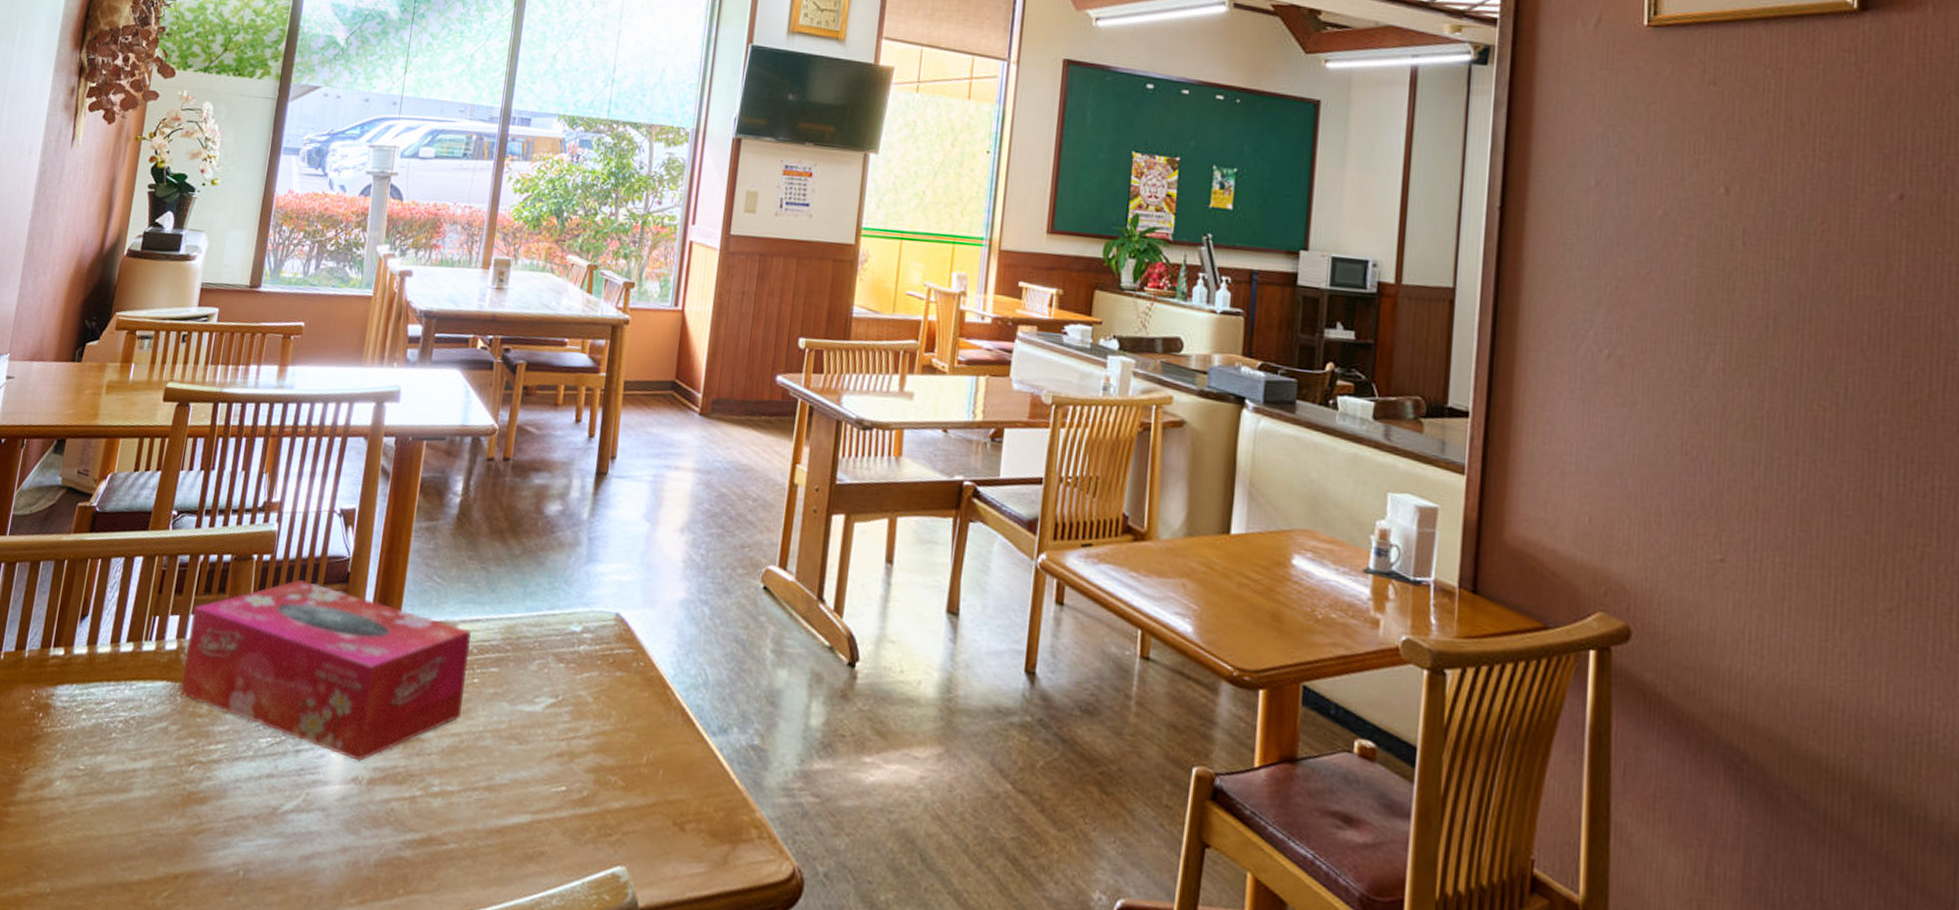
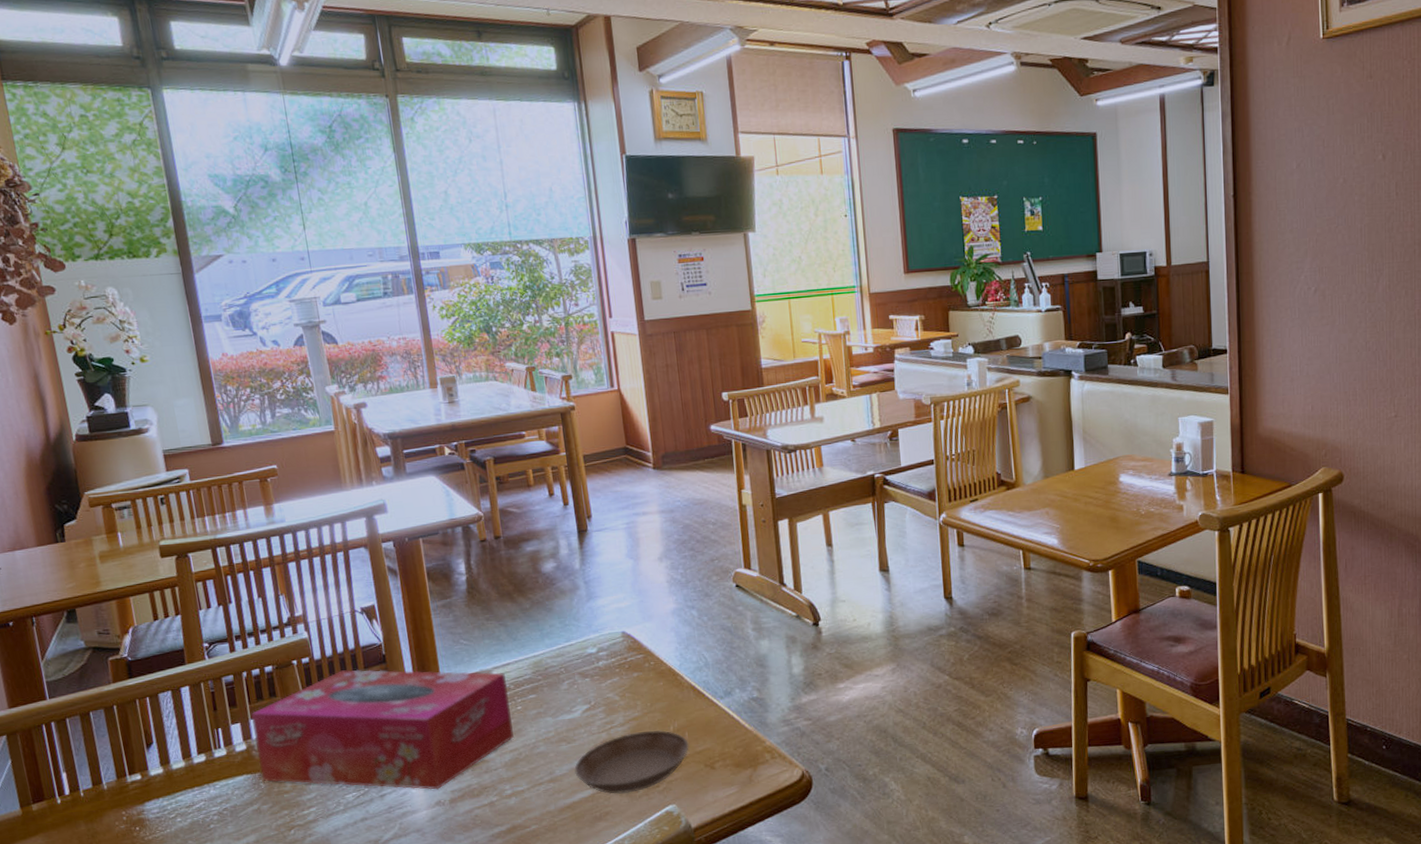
saucer: none [517,750,662,834] -> present [574,730,690,794]

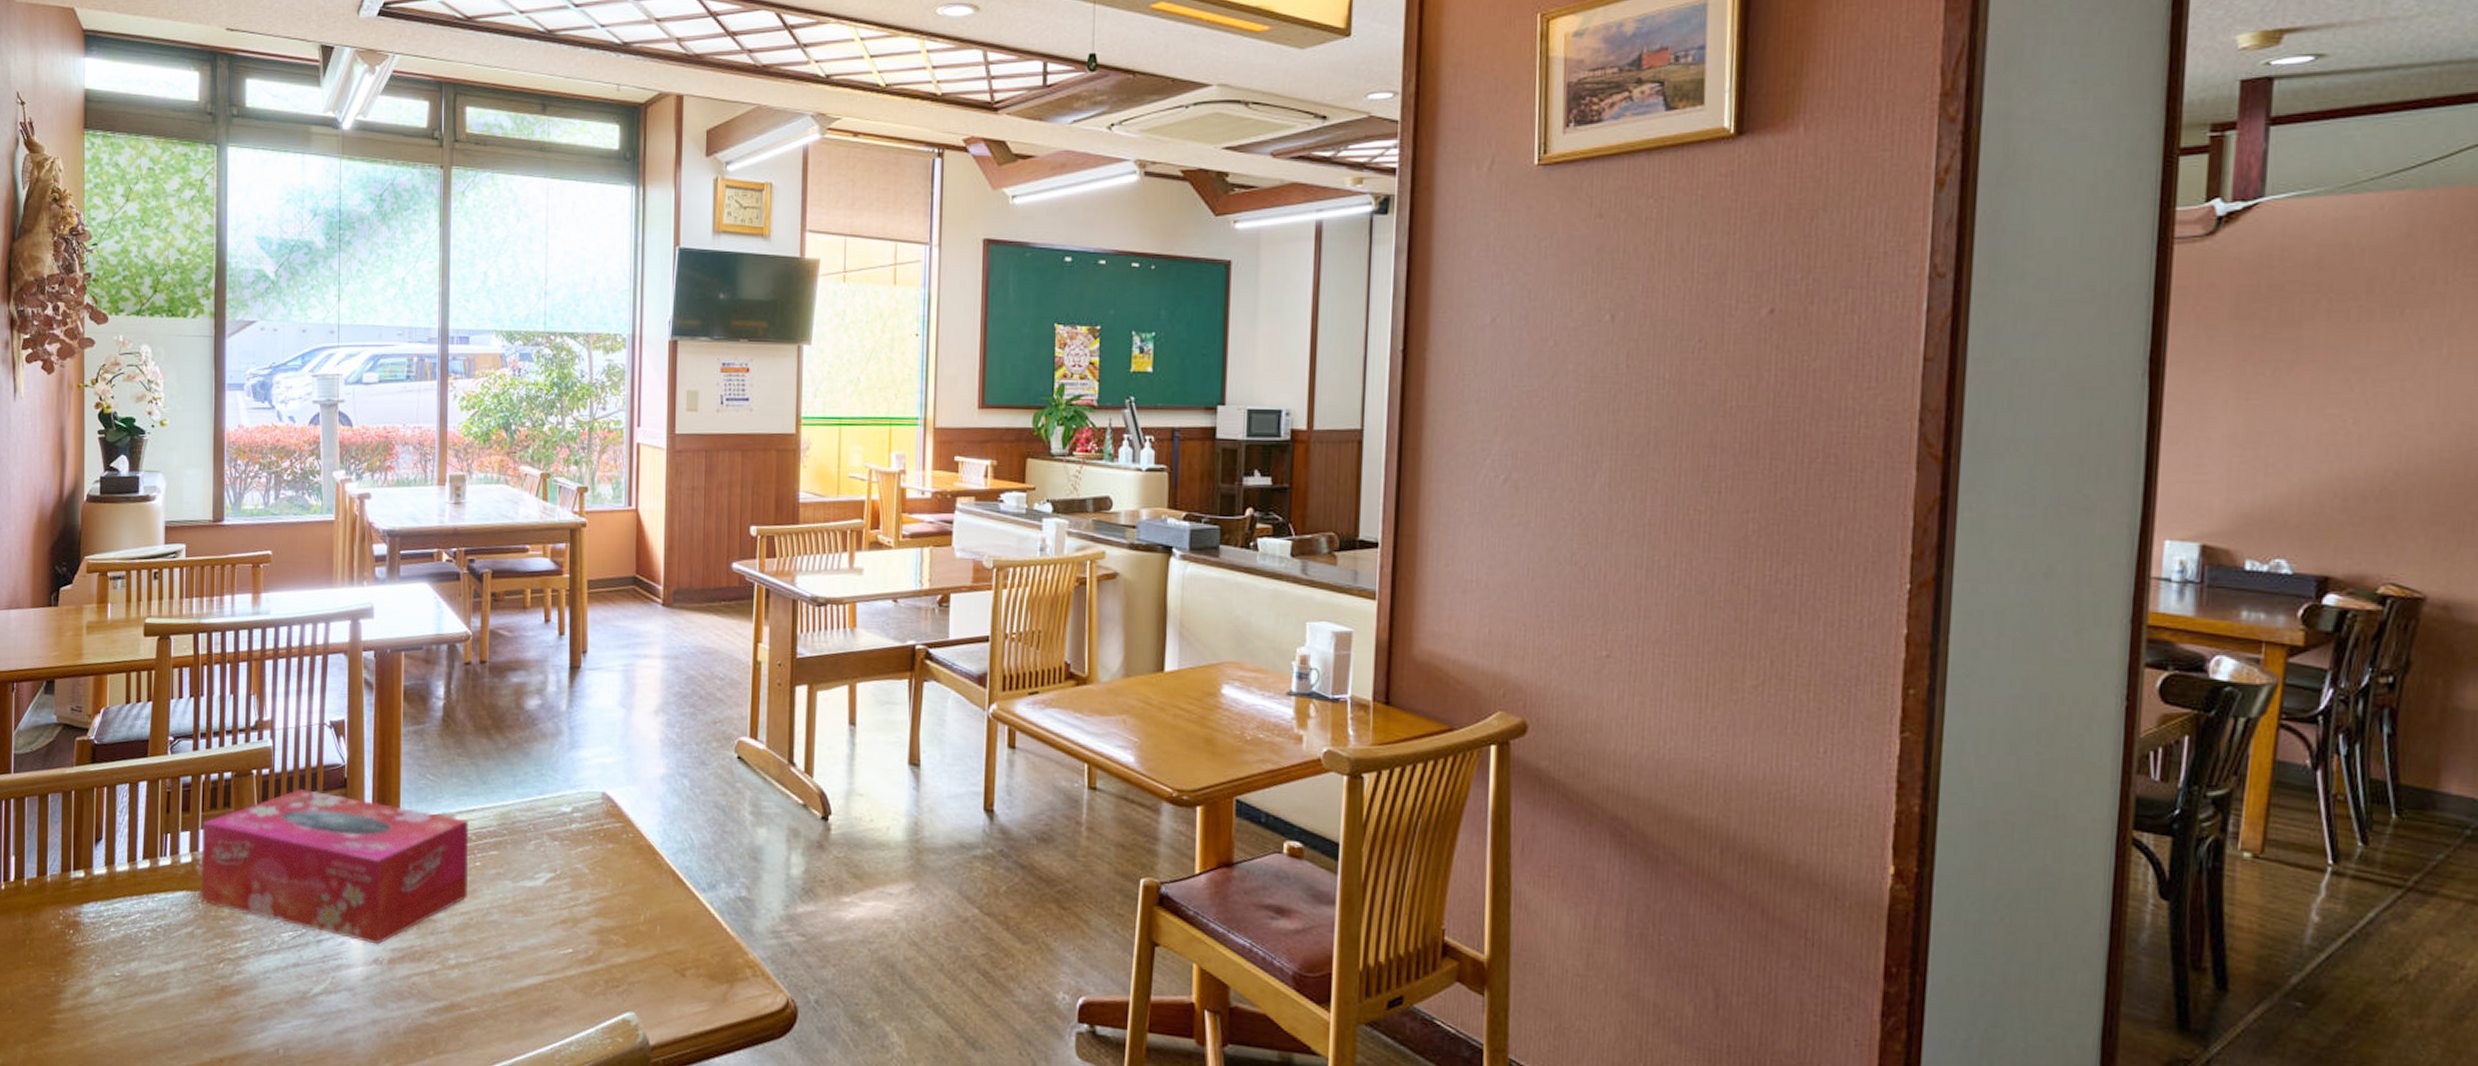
saucer: present [574,730,690,794] -> none [527,915,661,988]

